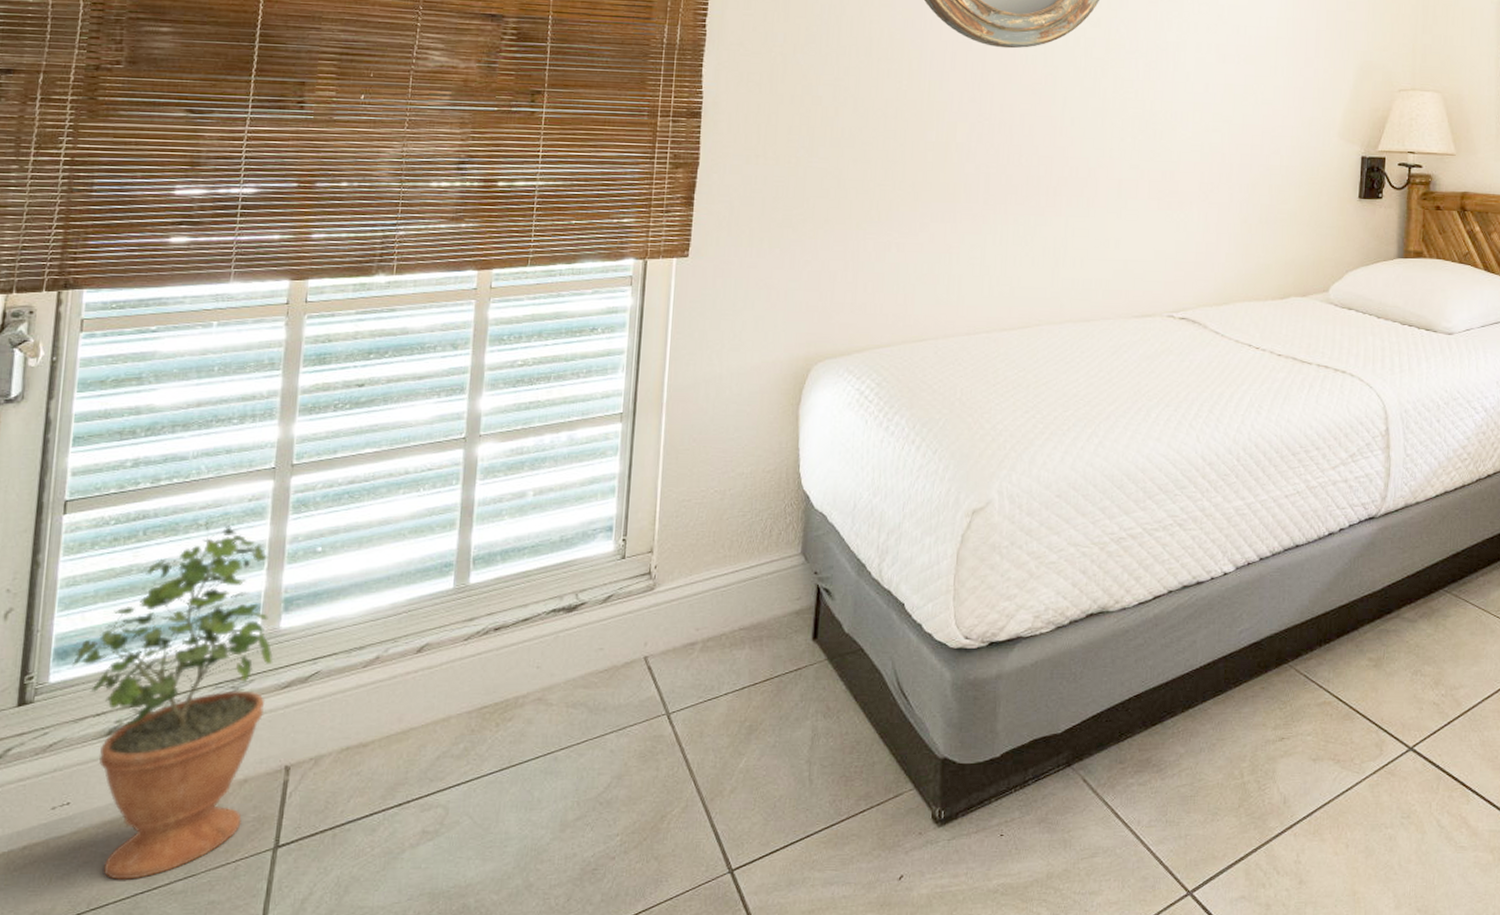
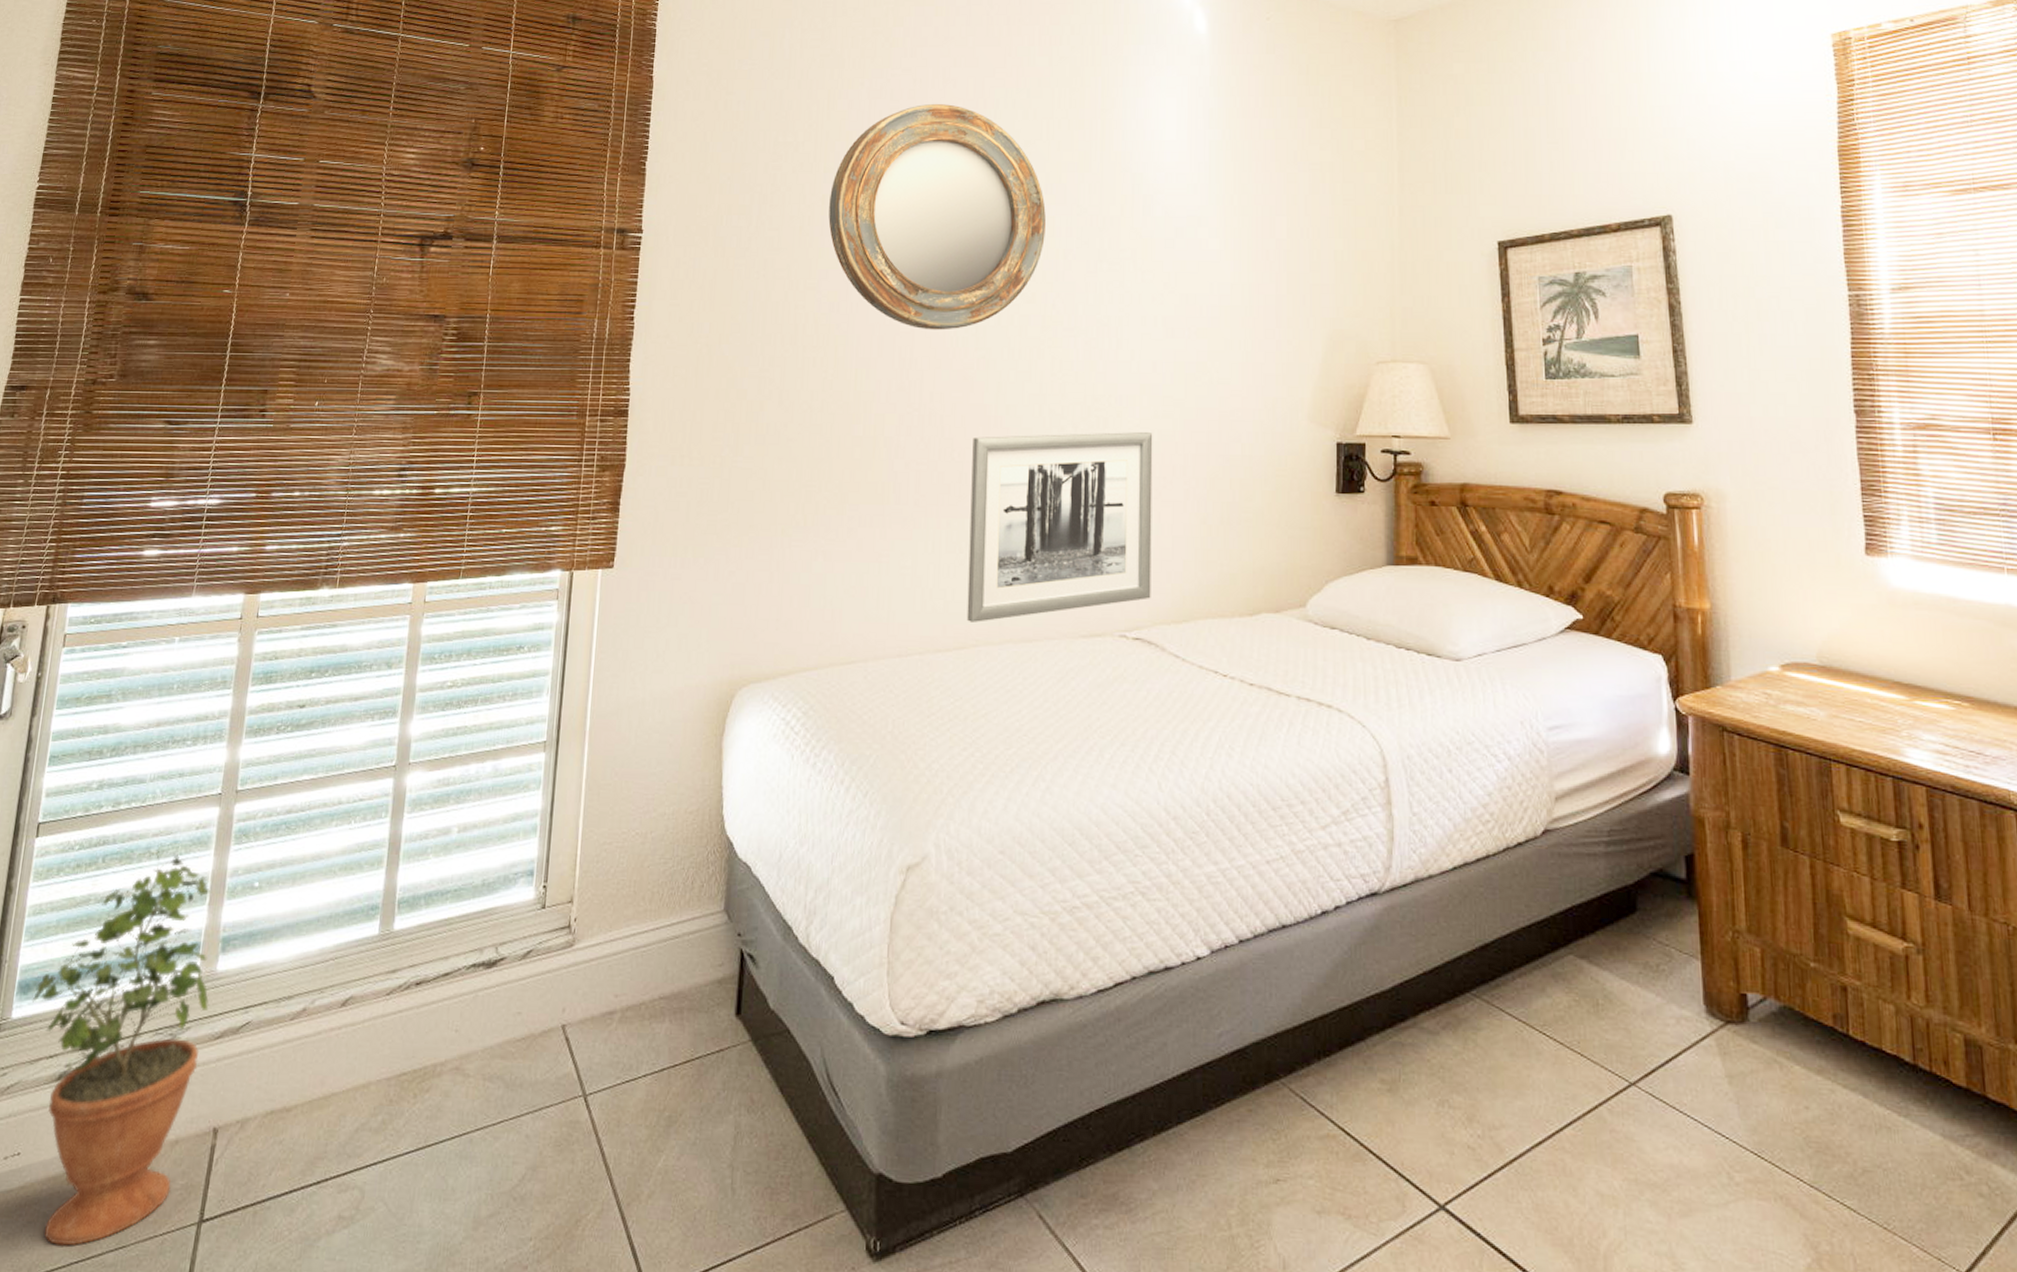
wall art: none [1031,143,1203,305] -> present [966,432,1153,622]

